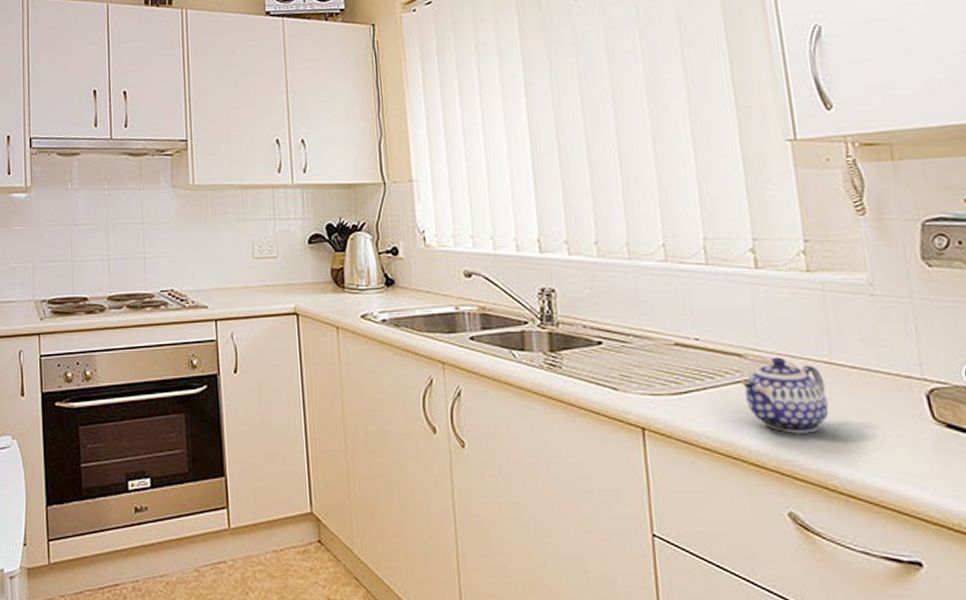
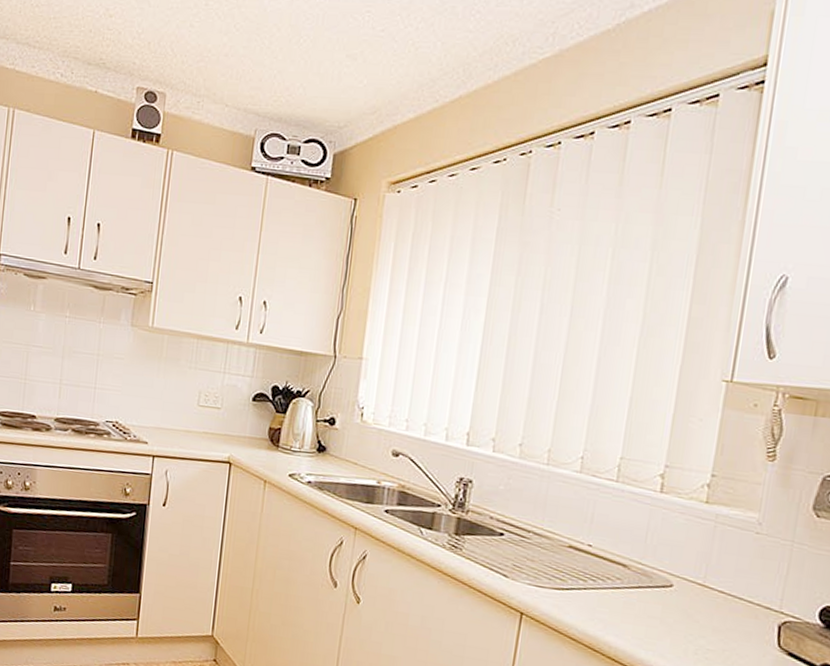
teapot: present [740,357,829,433] -> none [618,572,693,641]

